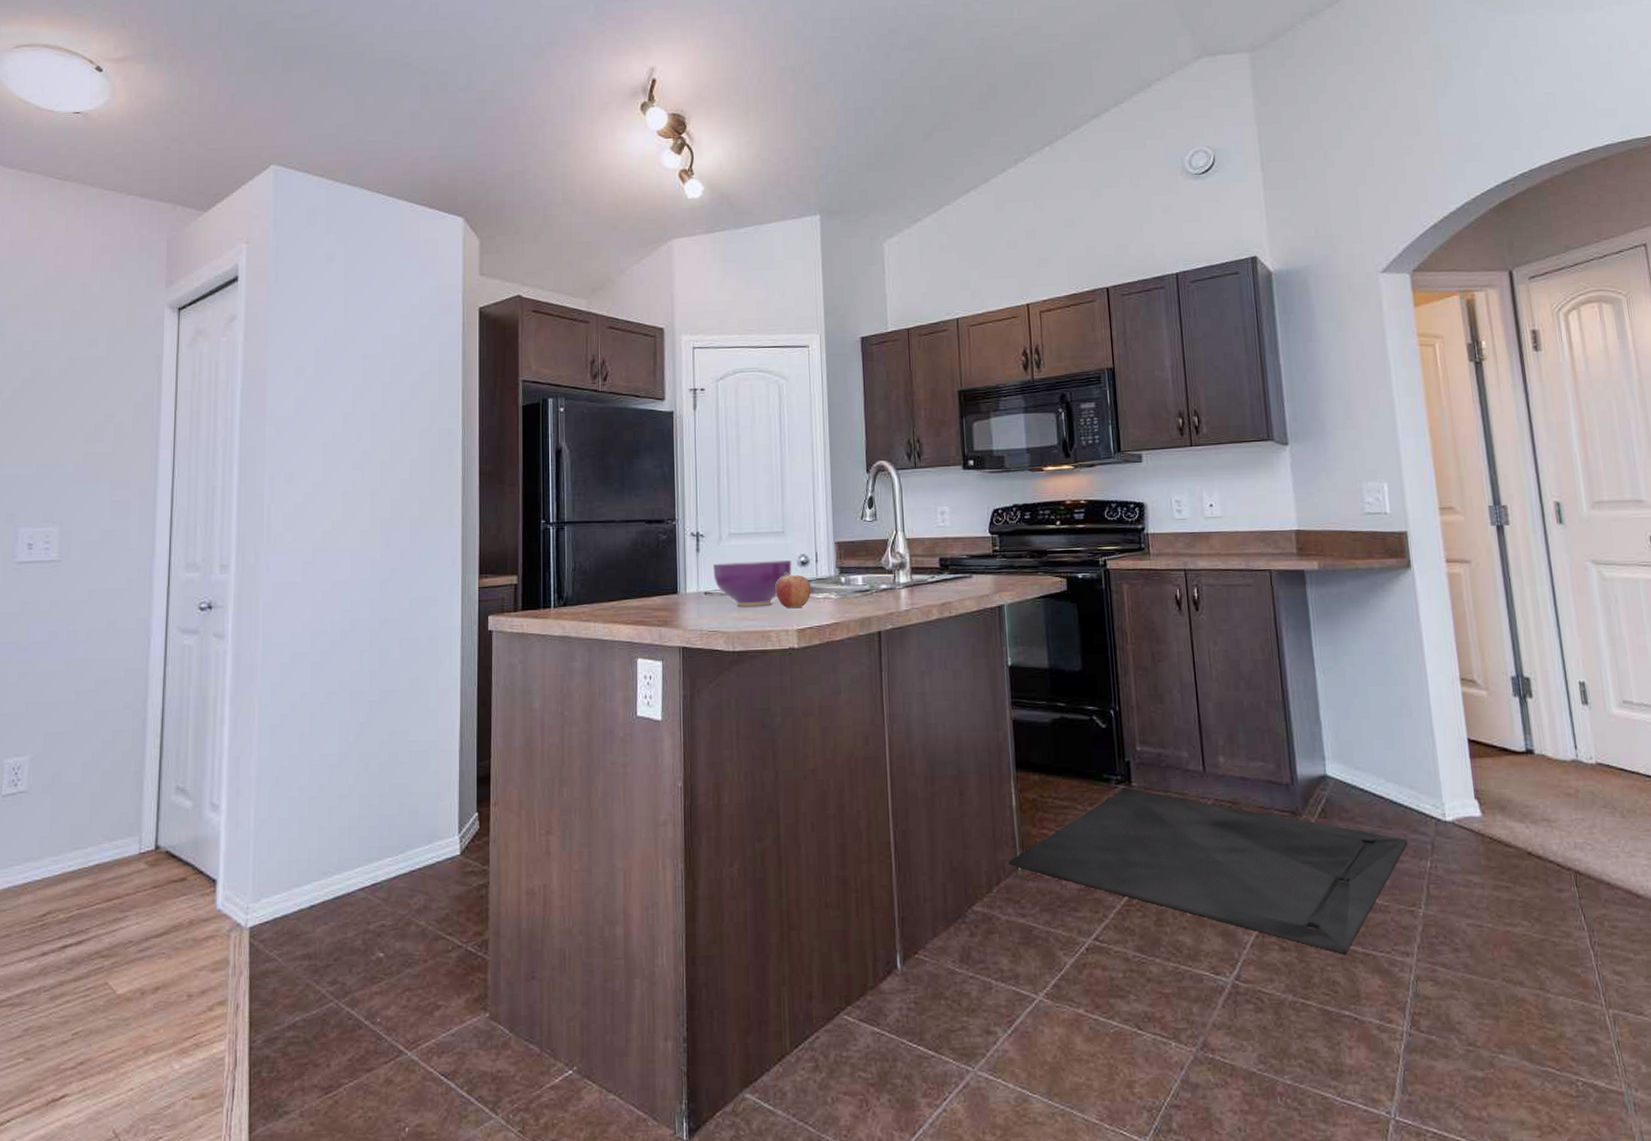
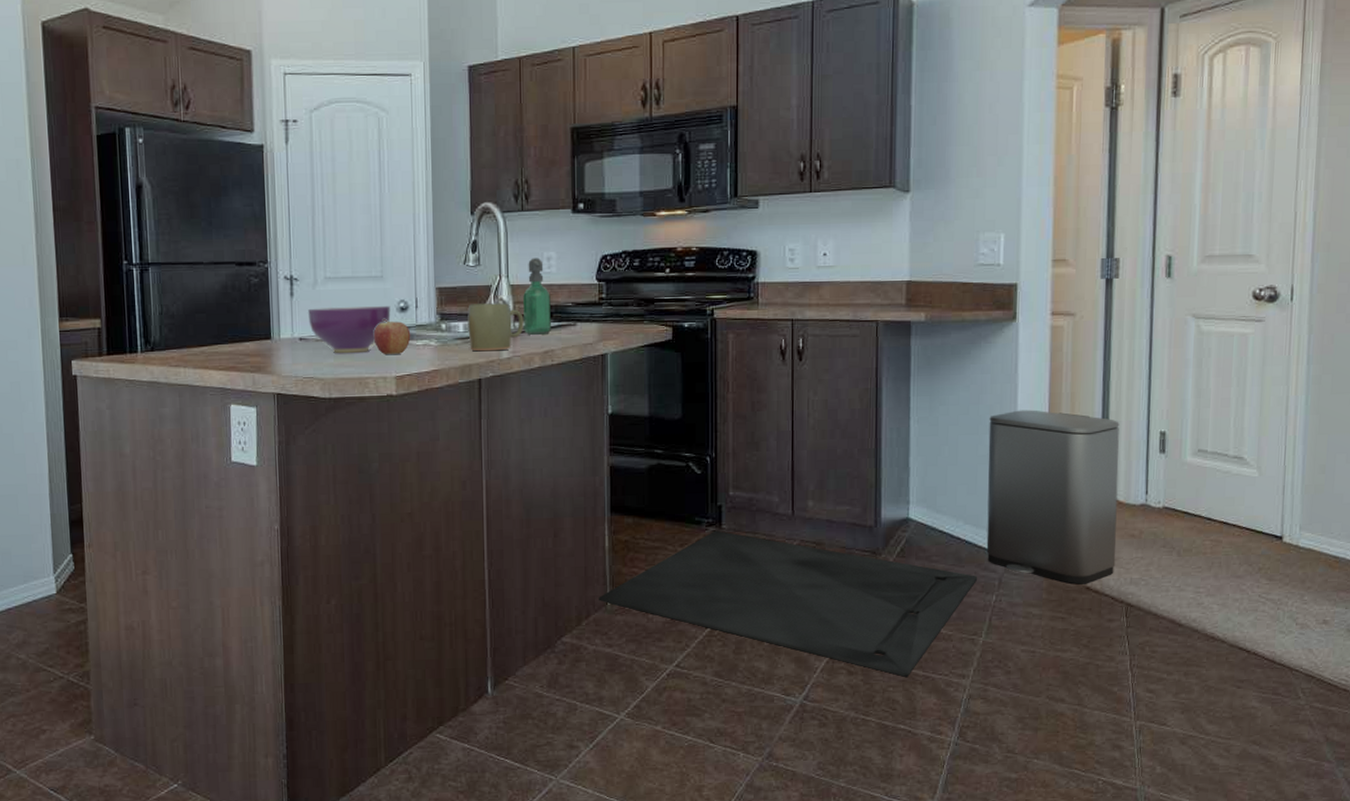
mug: none [866,556,921,604] -> present [468,303,524,352]
soap dispenser: none [919,512,947,588] -> present [523,258,551,336]
pedal bin: none [1397,659,1555,849] -> present [986,410,1120,585]

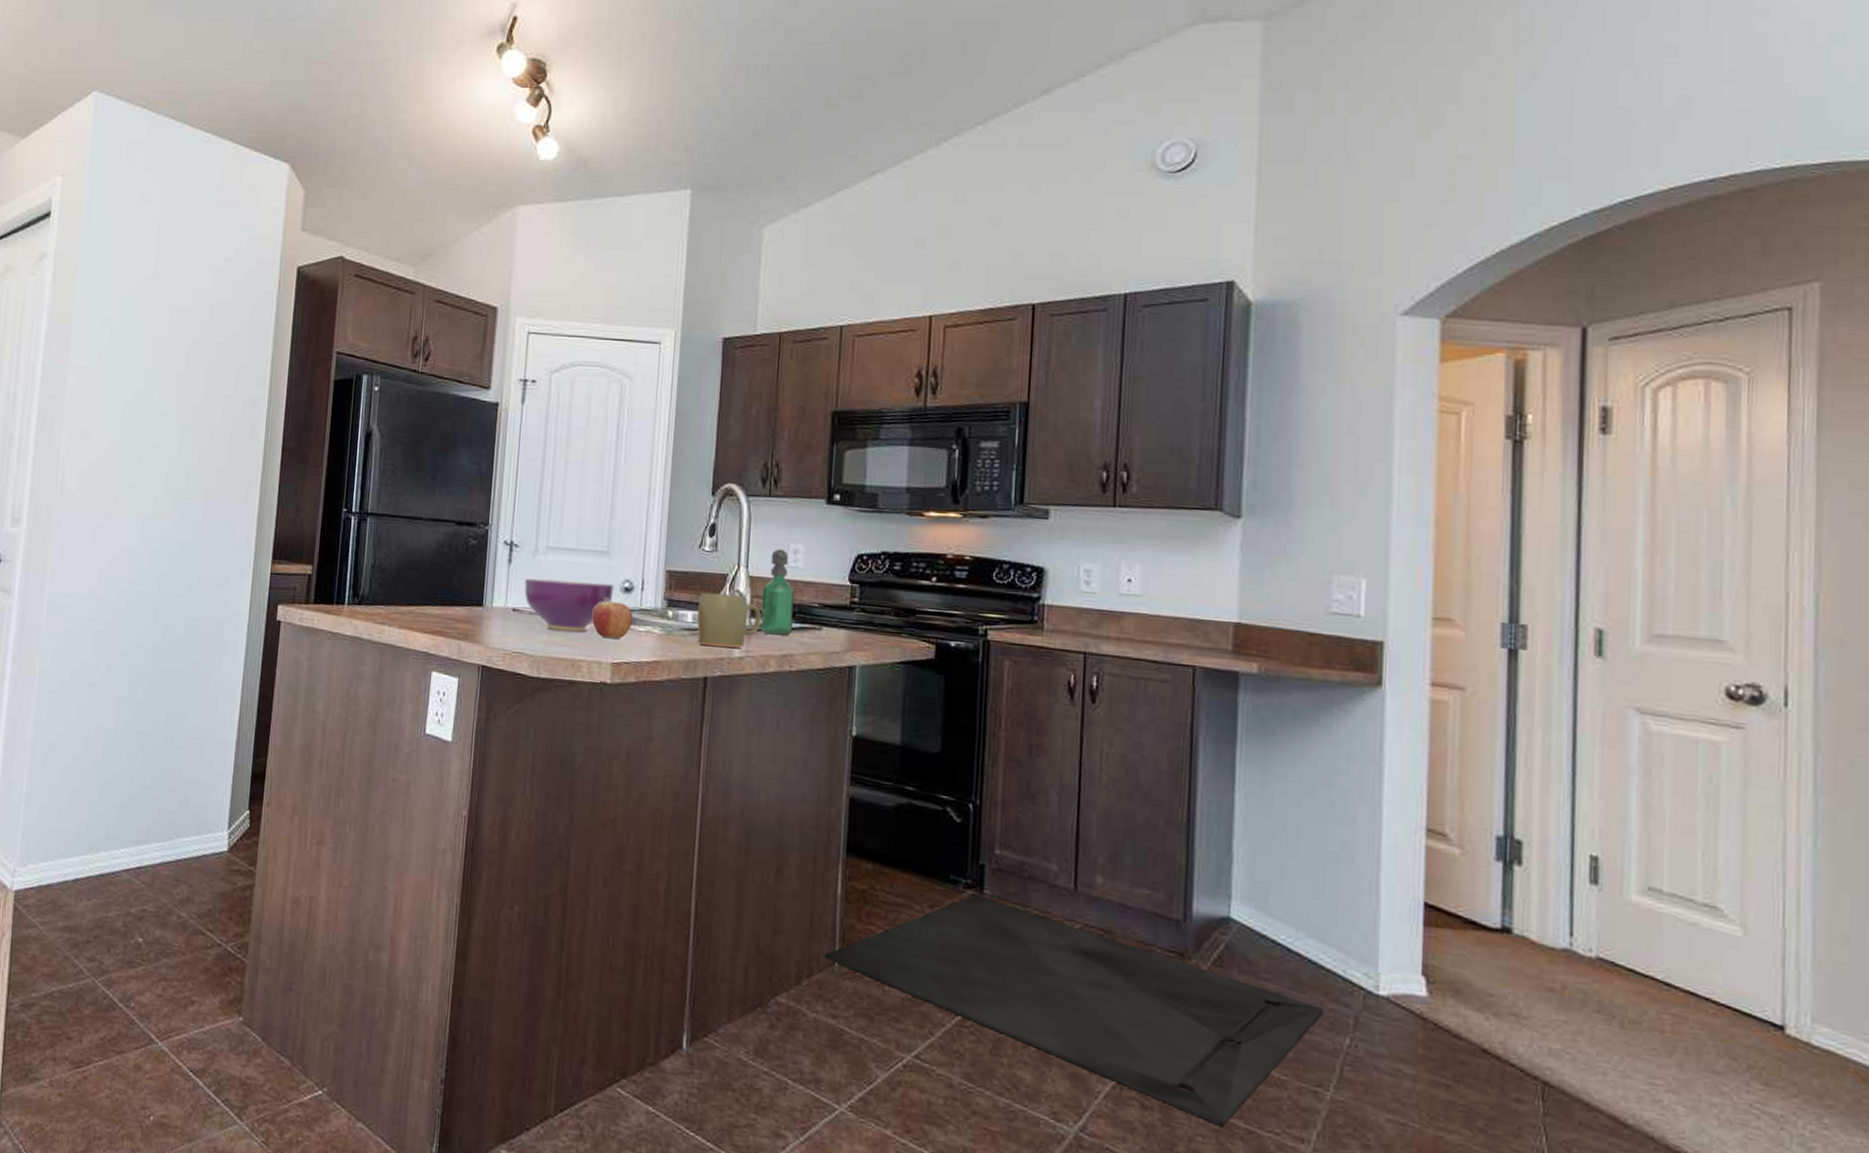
pedal bin: present [986,410,1120,585] -> none [1337,800,1530,1045]

